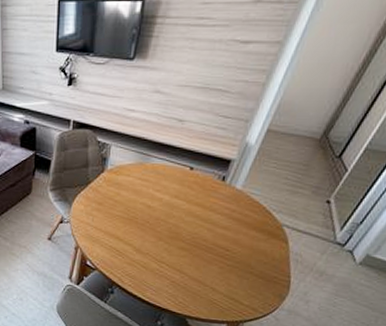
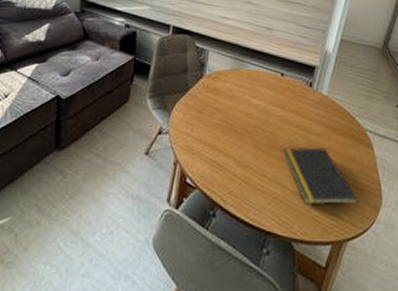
notepad: none [185,238,264,292] -> present [283,147,359,205]

